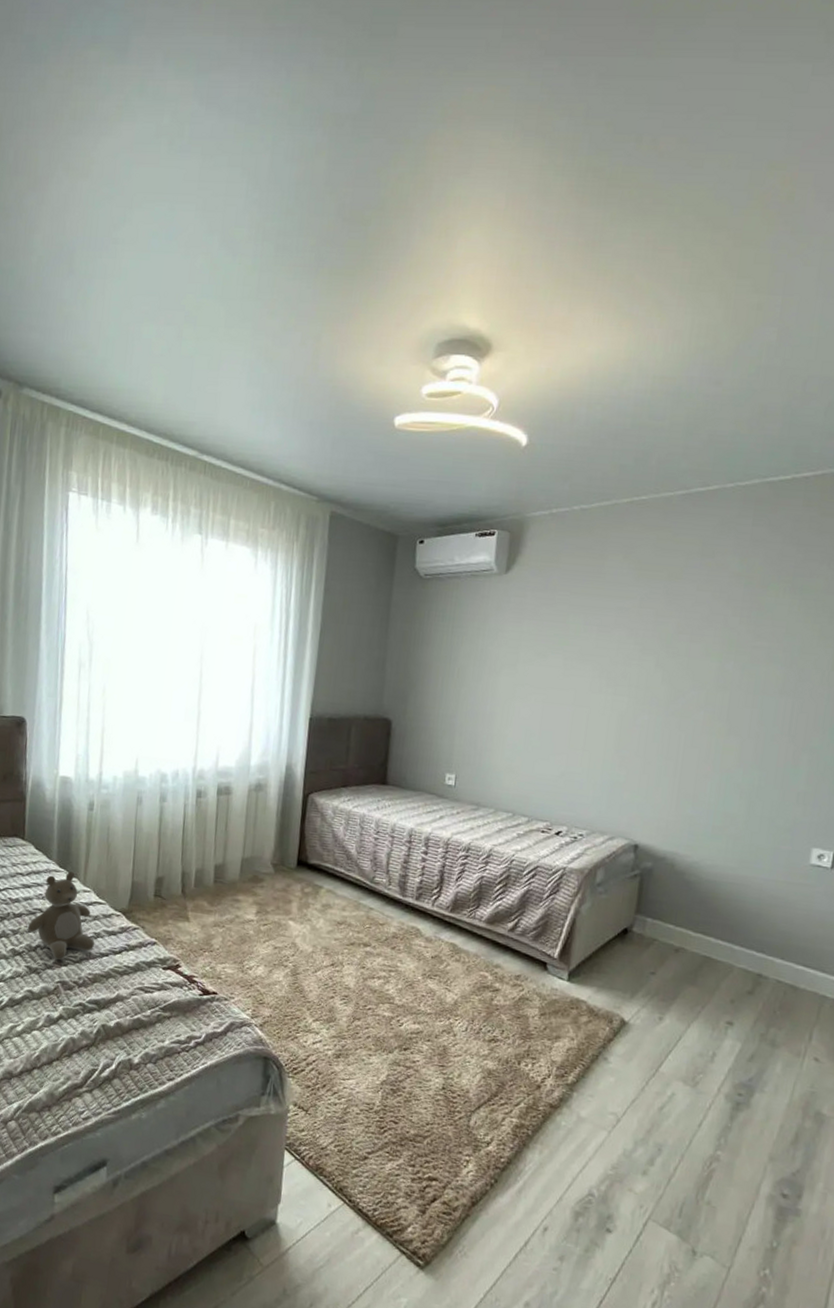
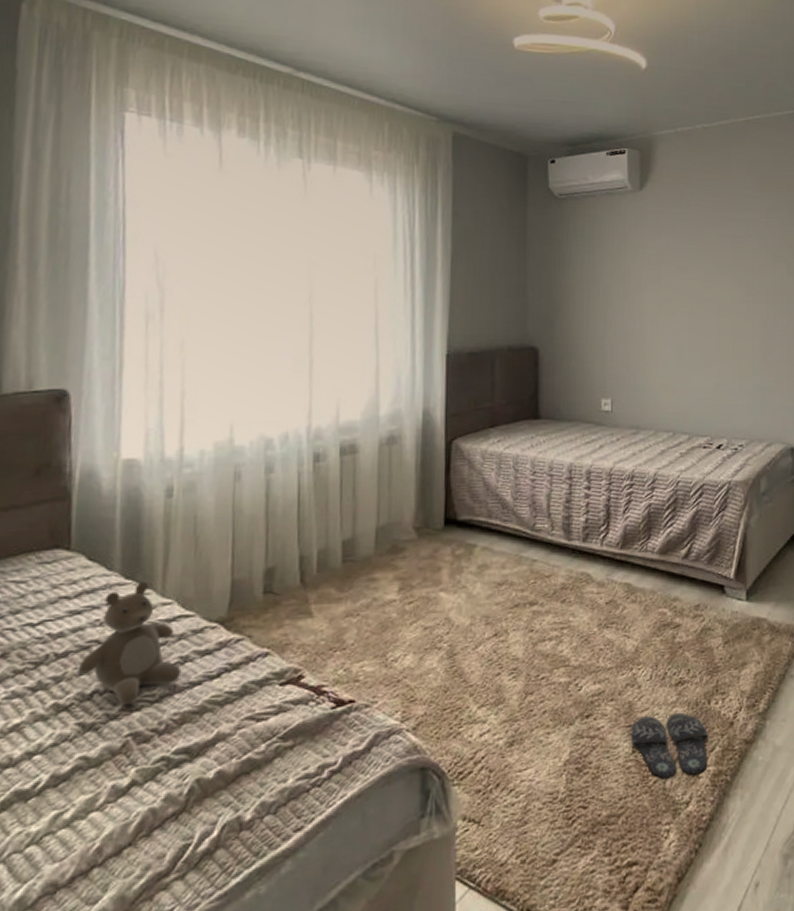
slippers: none [442,1061,515,1123] -> present [631,712,708,780]

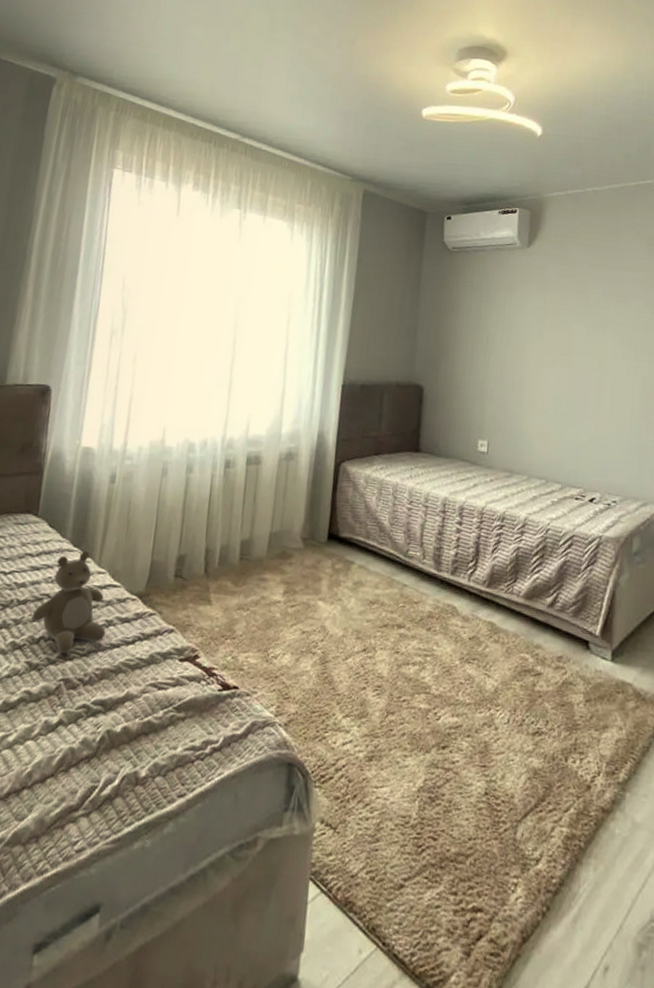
slippers: present [631,712,708,780] -> none [484,759,563,834]

